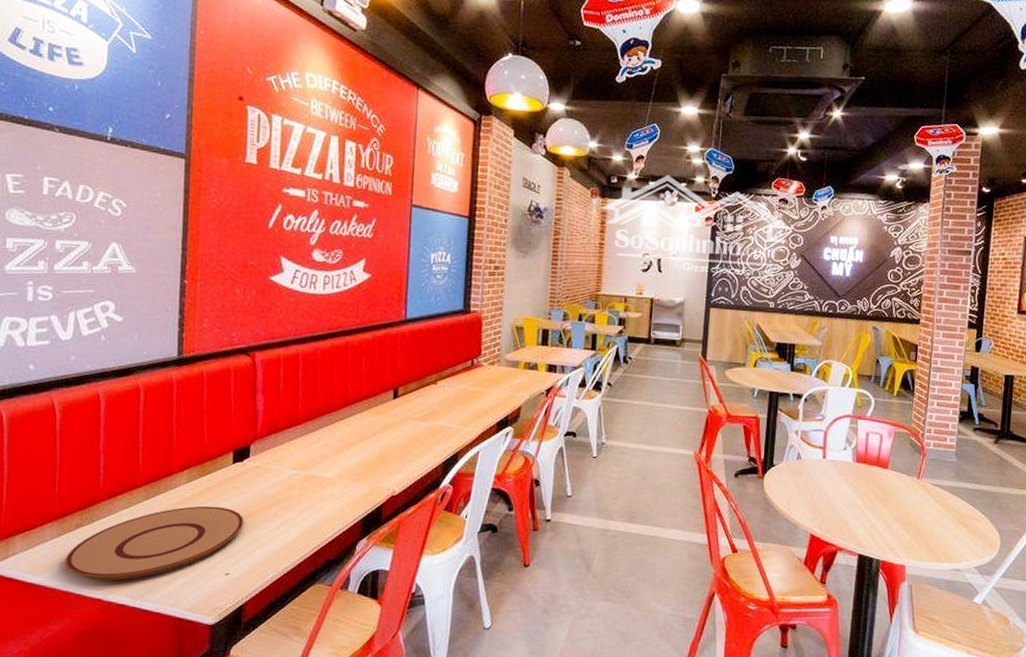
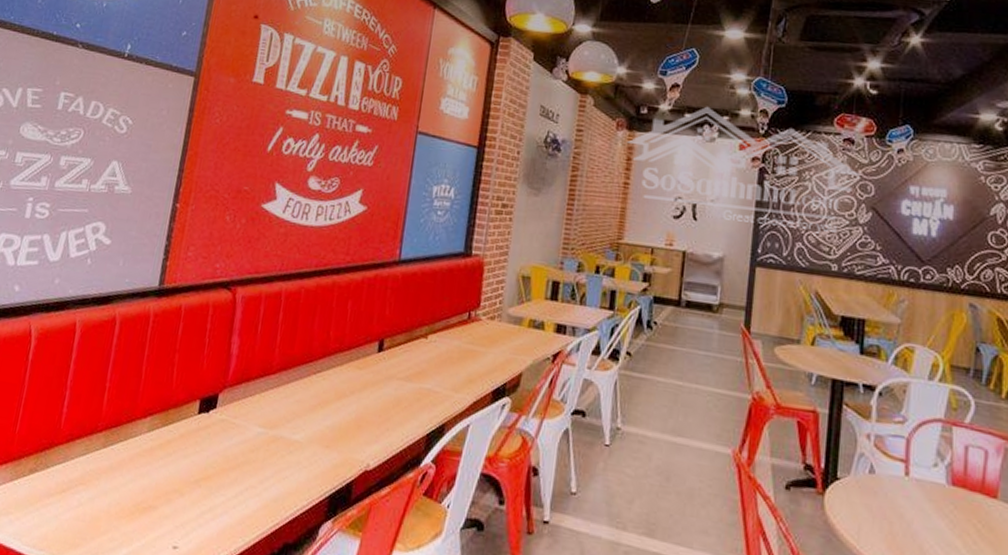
plate: present [65,506,244,581] -> none [12,460,201,542]

